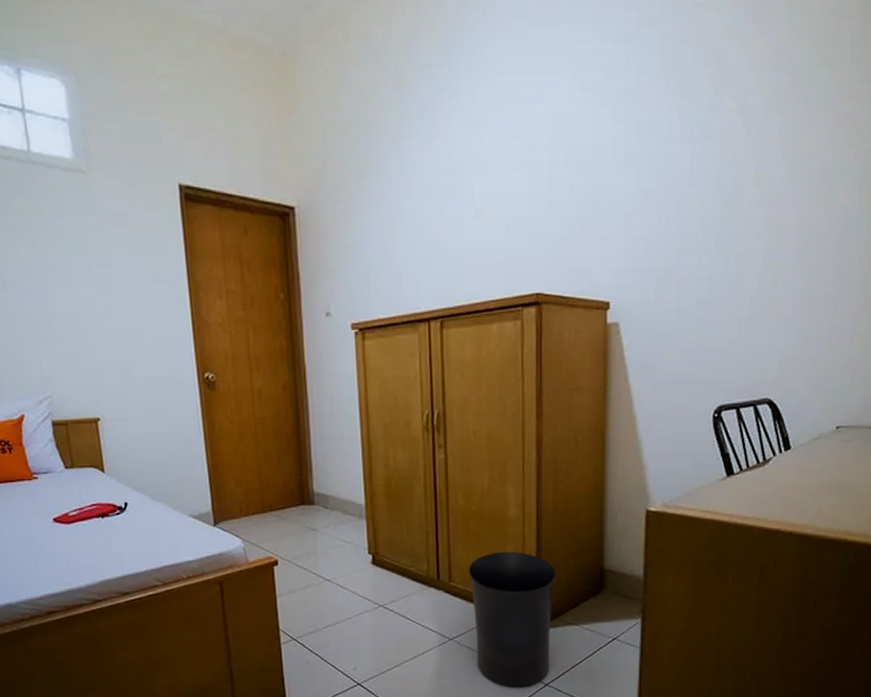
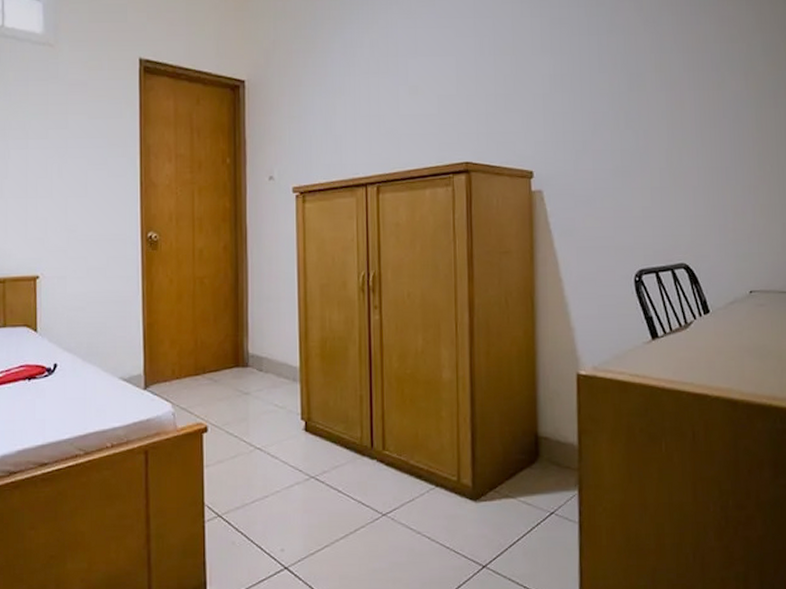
waste bin: present [468,551,556,688] -> none [402,417,491,571]

